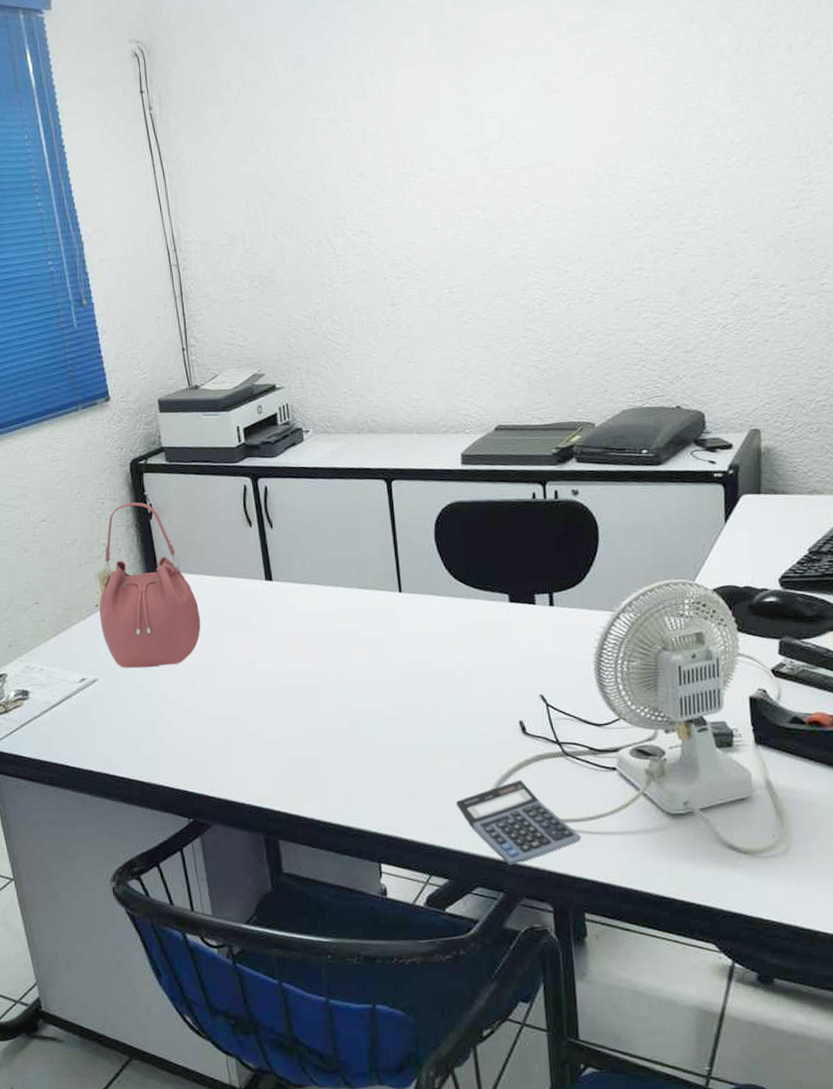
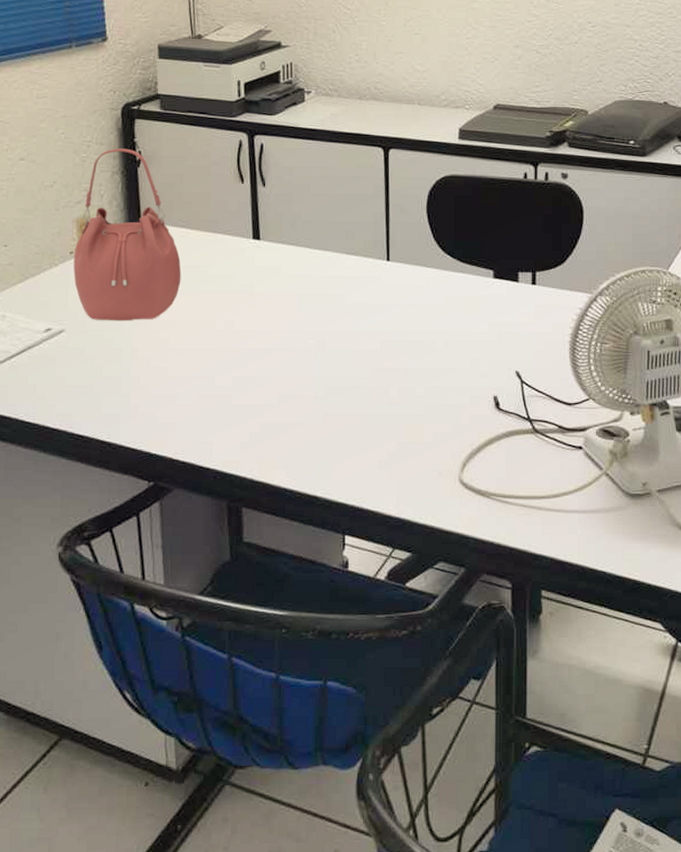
calculator: present [455,779,581,866] -> none [425,455,544,541]

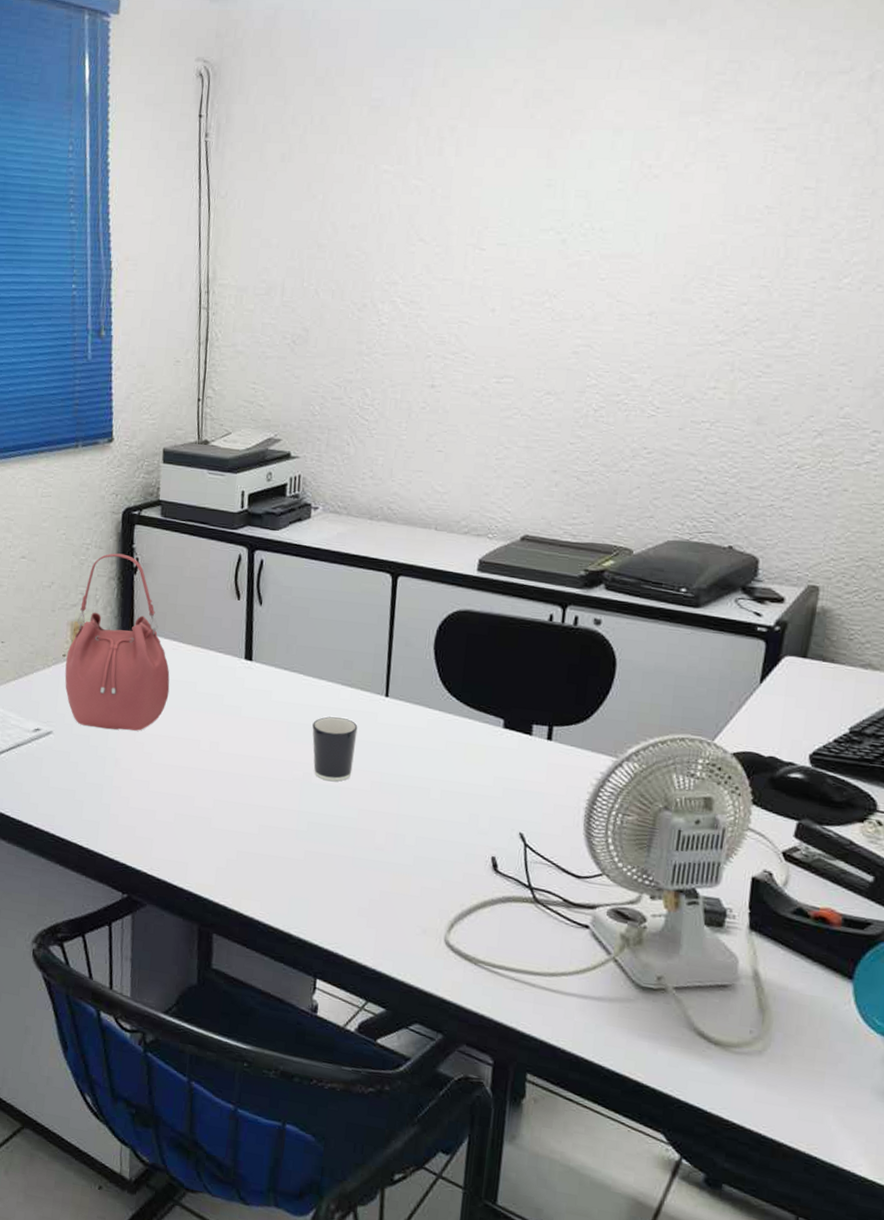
mug: none [322,284,364,346] -> present [312,716,358,782]

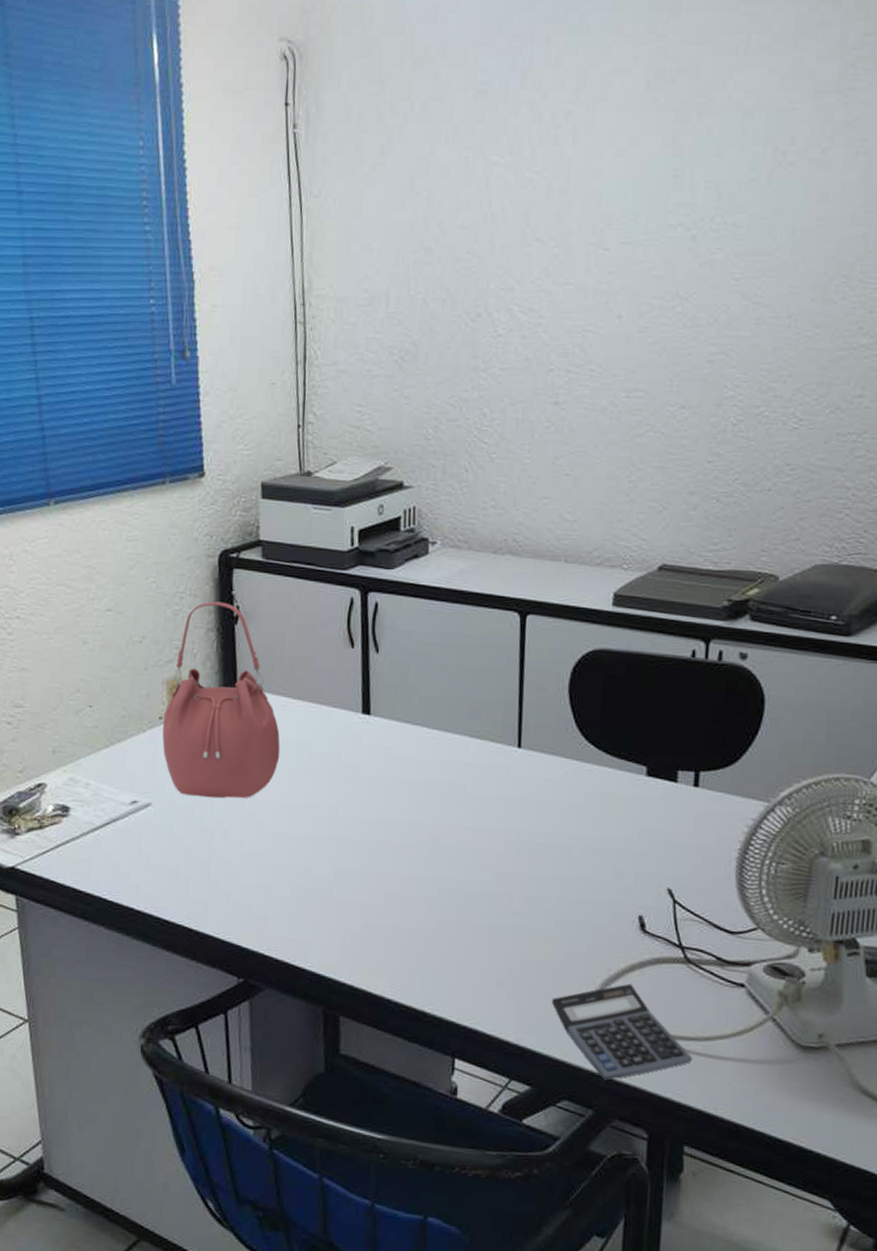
mug: present [312,716,358,782] -> none [439,772,489,843]
calculator: none [407,919,537,1008] -> present [551,983,692,1081]

